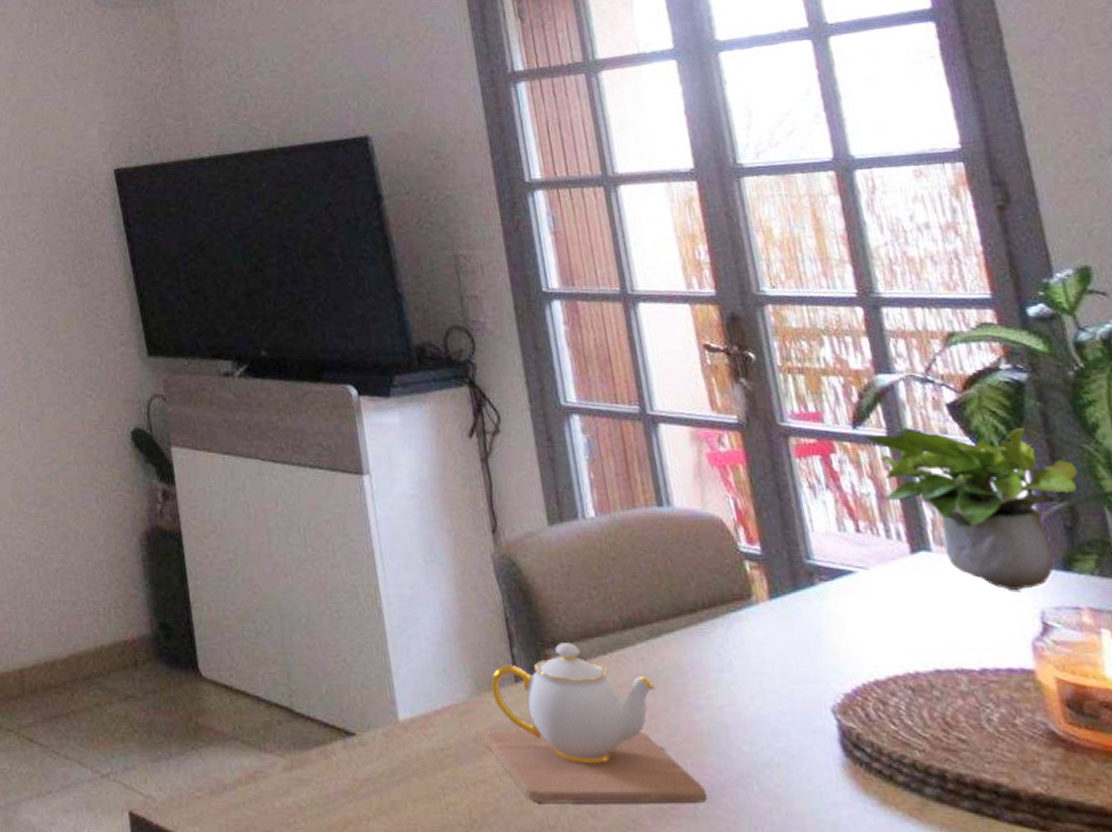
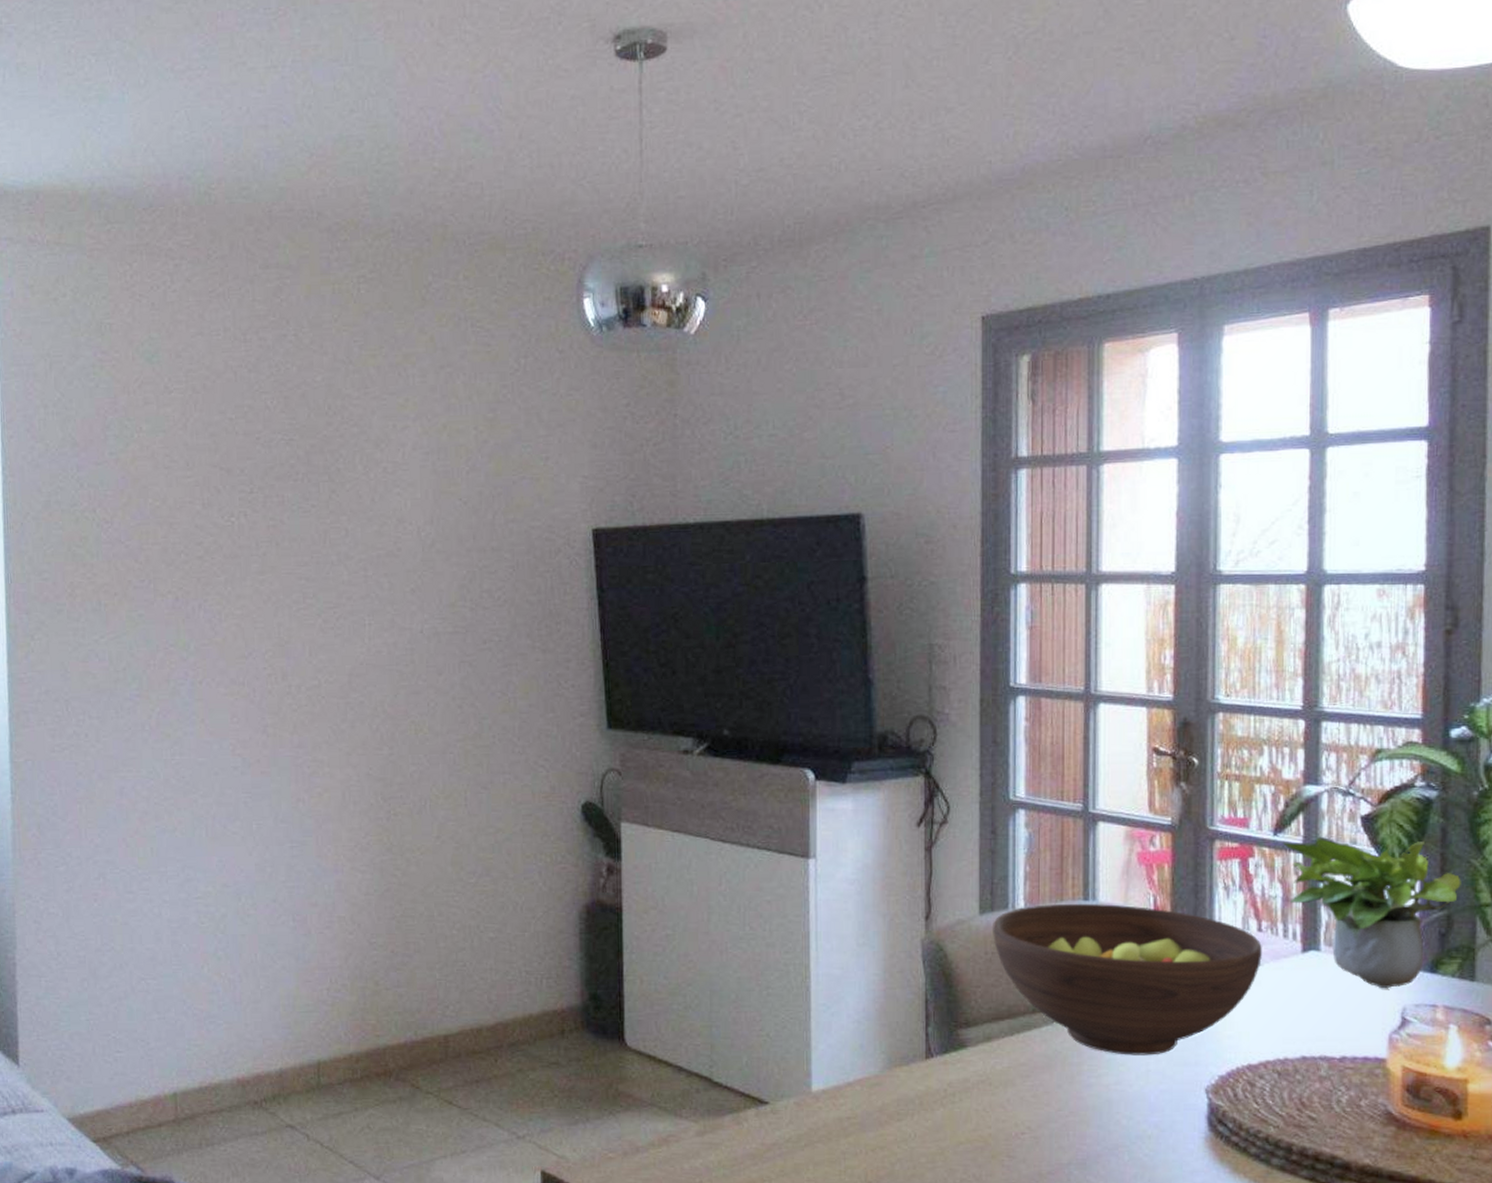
teapot: present [485,643,707,804] -> none [890,1024,1083,1170]
fruit bowl: none [564,509,867,673] -> present [993,903,1262,1055]

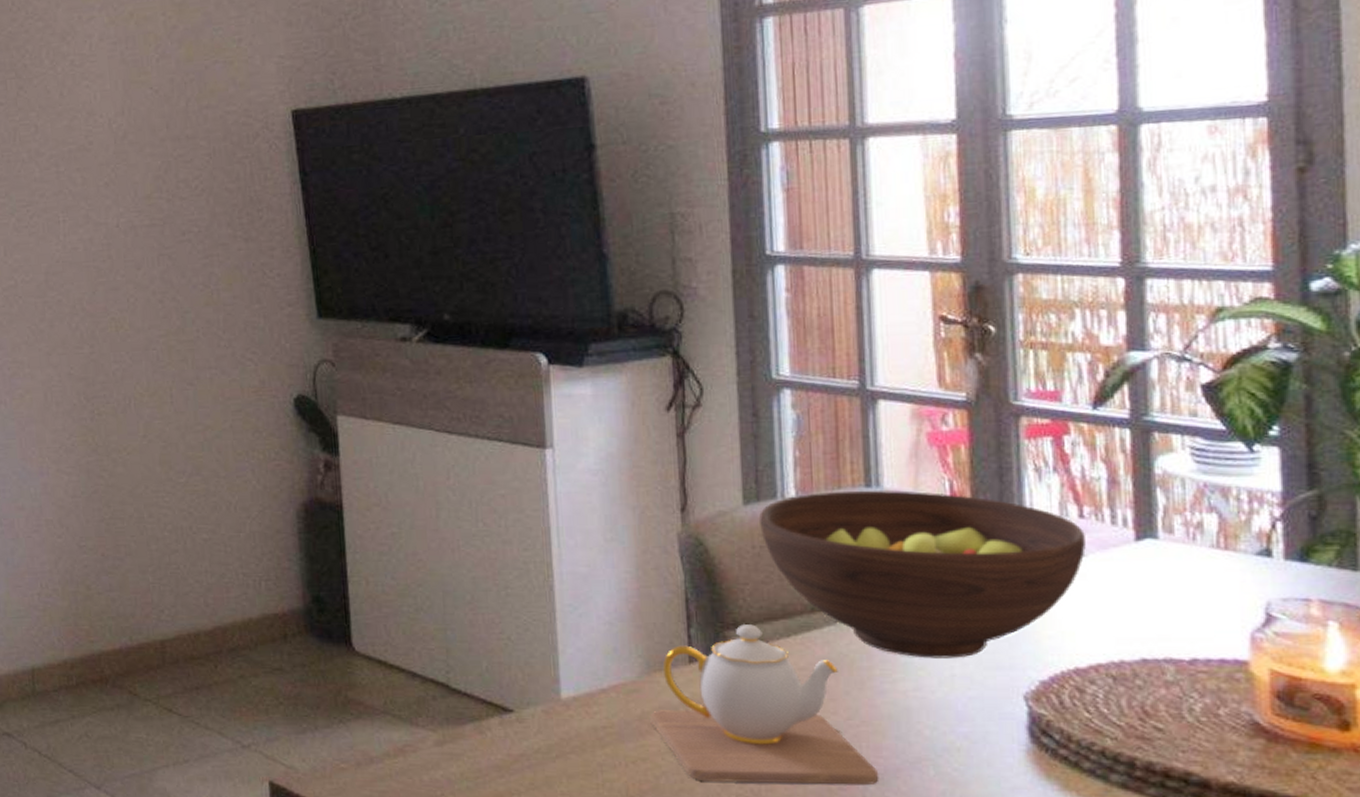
teapot: none [890,1024,1083,1170] -> present [651,624,879,786]
potted plant: present [1283,836,1461,988] -> none [1105,408,1334,580]

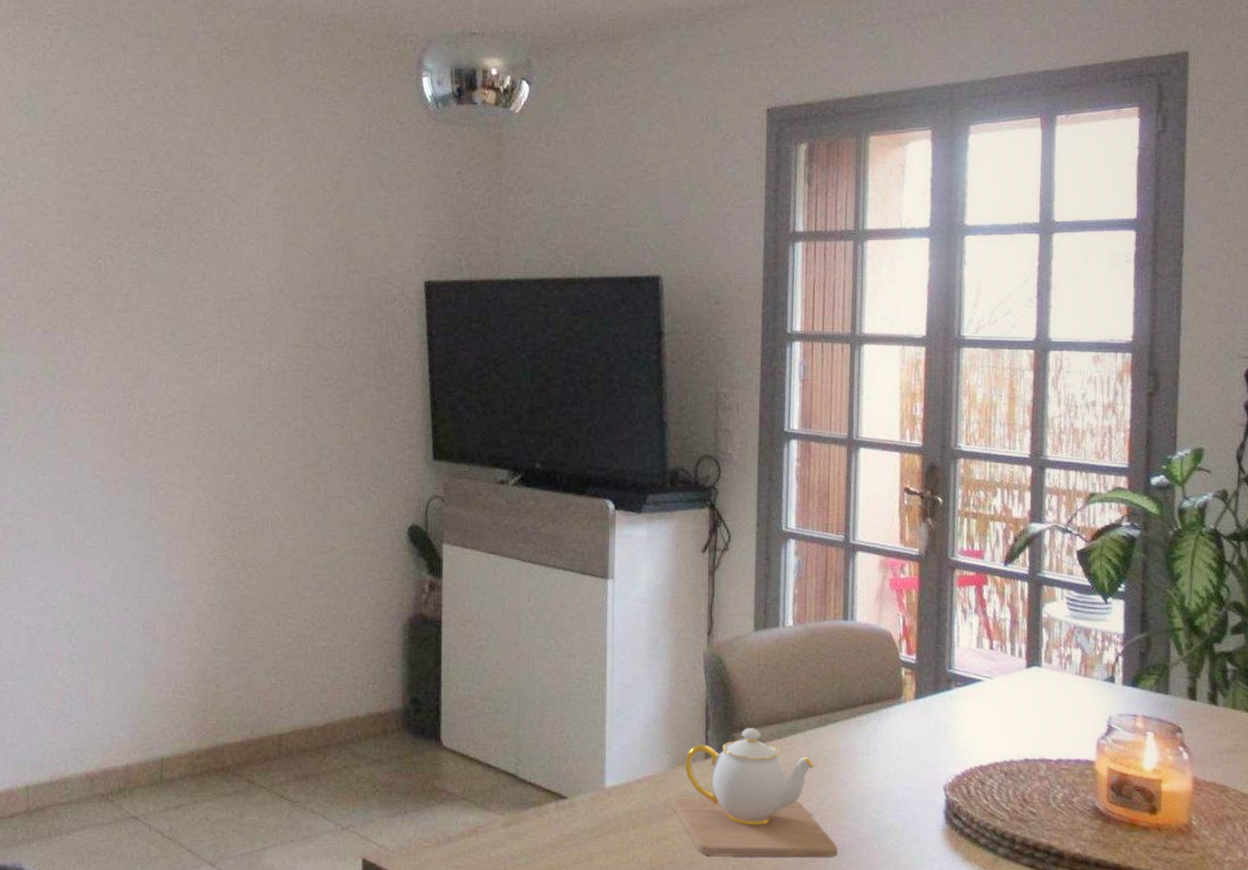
fruit bowl: present [759,491,1086,658] -> none [765,622,993,757]

